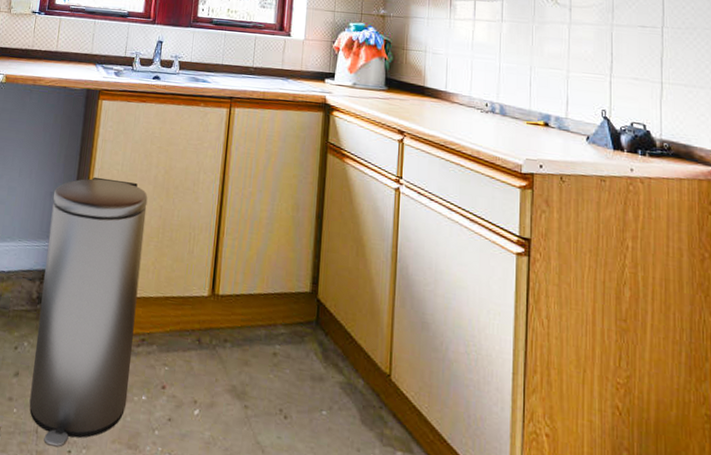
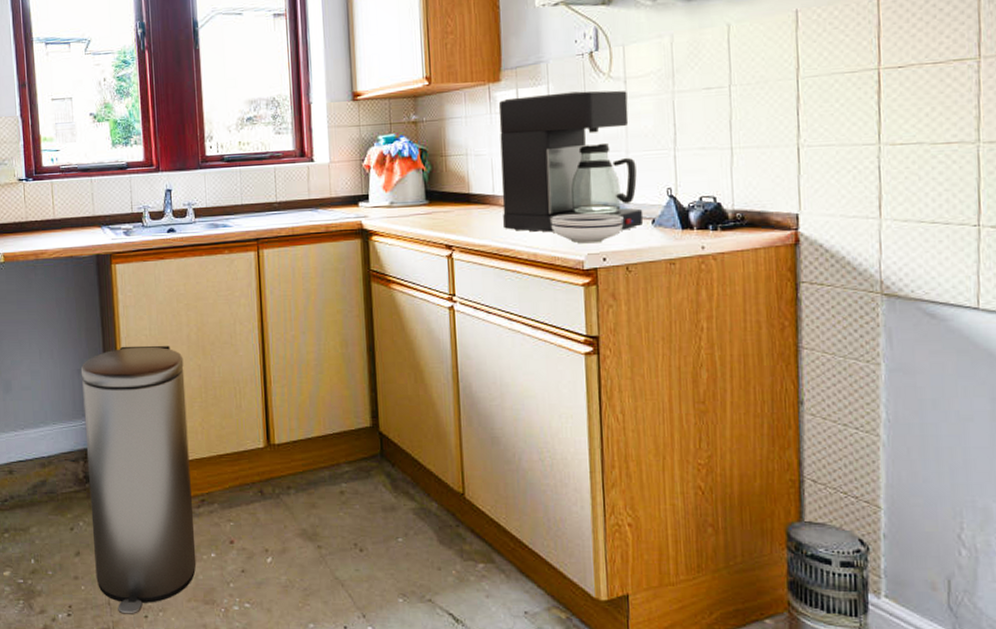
coffee maker: none [452,8,579,143] -> present [498,90,644,233]
bowl: none [494,118,561,151] -> present [549,213,624,244]

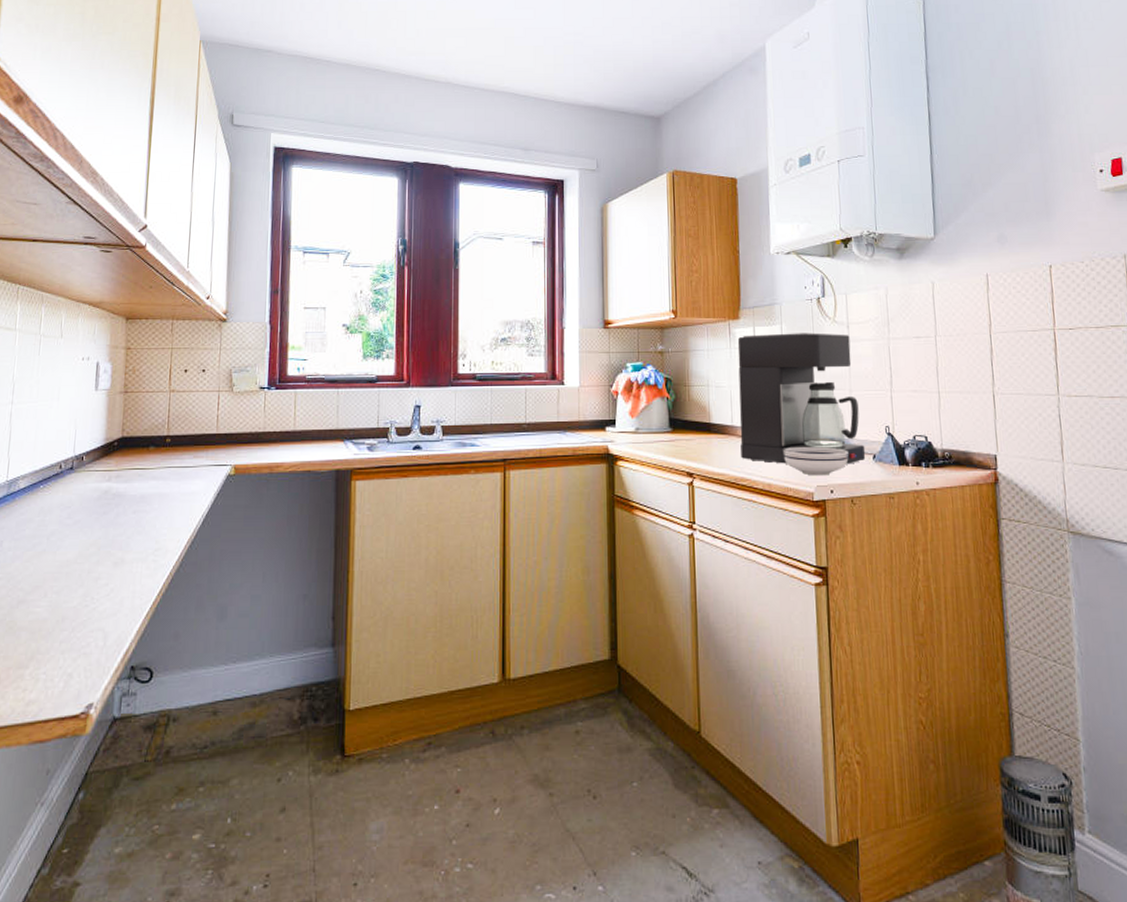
pedal bin: present [80,345,197,614] -> none [301,569,420,882]

